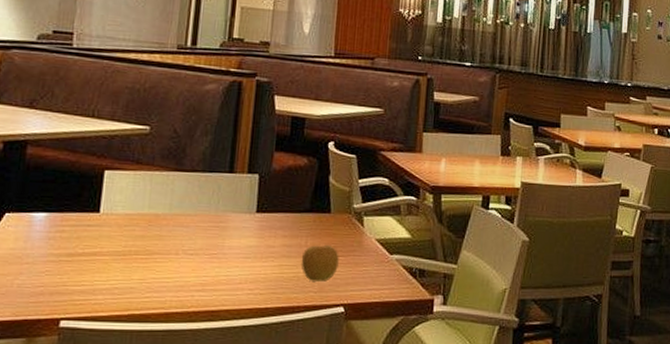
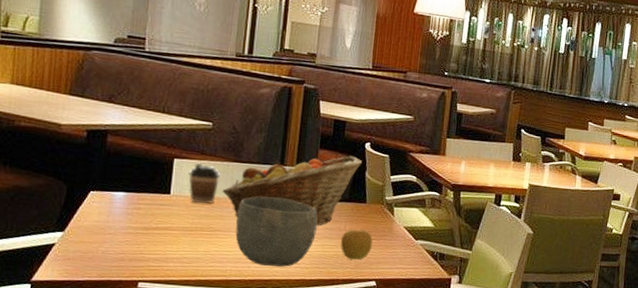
coffee cup: none [121,173,159,222] -> present [189,162,221,204]
fruit basket: none [160,157,326,242] -> present [222,155,363,225]
bowl: none [176,210,274,294] -> present [235,196,318,267]

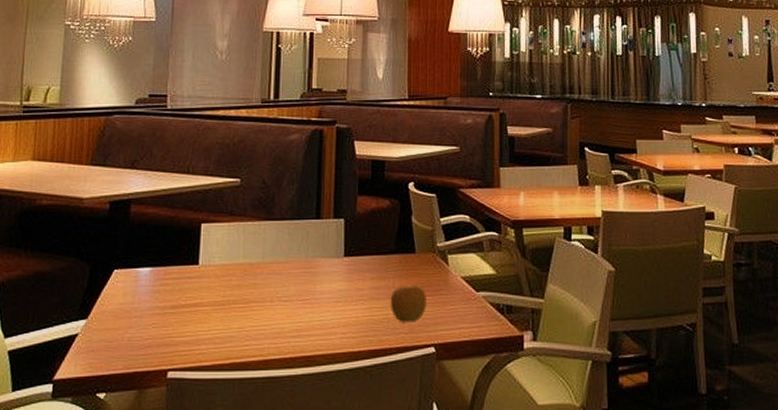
coffee cup: present [189,162,221,204] -> none [218,225,252,272]
fruit basket: present [222,155,363,225] -> none [254,199,407,285]
bowl: present [235,196,318,267] -> none [272,257,362,339]

